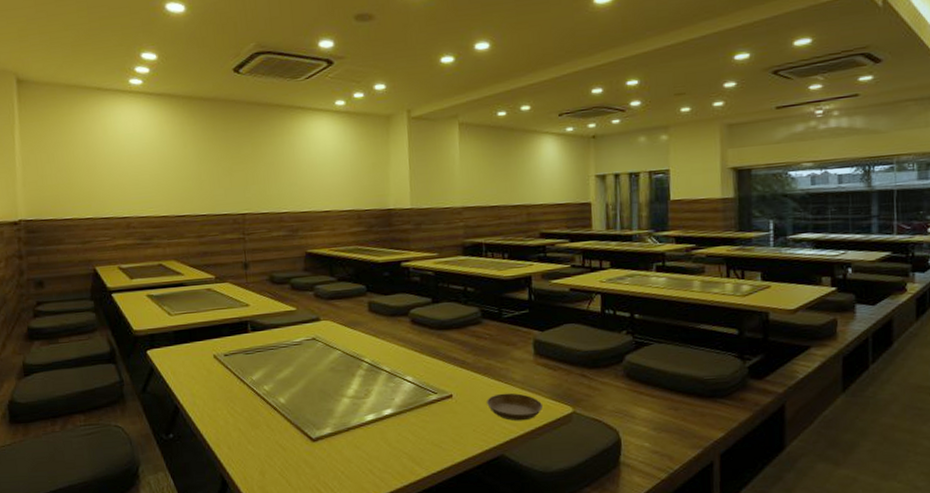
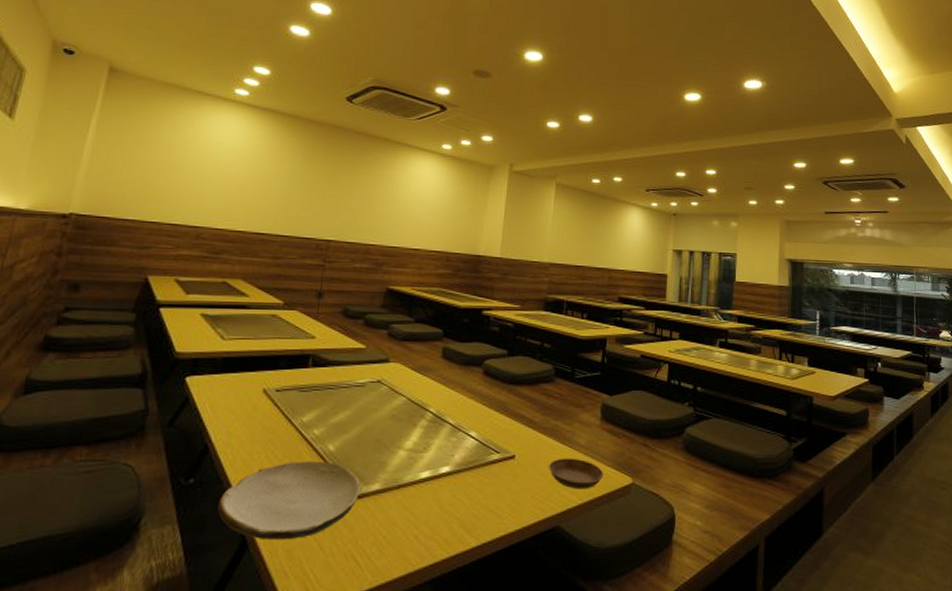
plate: none [196,412,314,480] -> present [217,461,361,541]

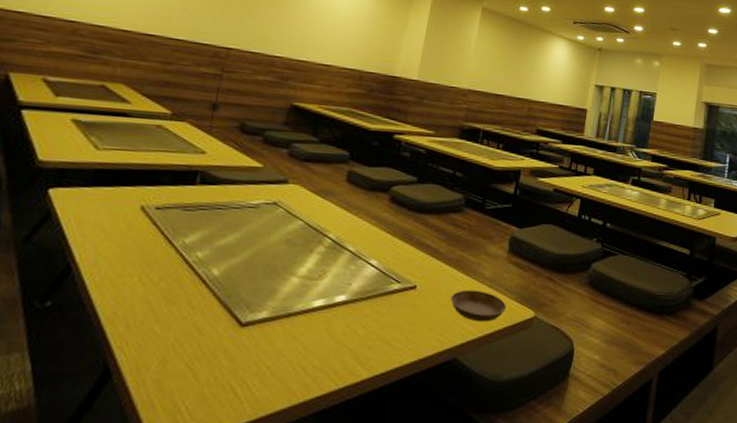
plate: present [217,461,361,541] -> none [77,285,246,370]

